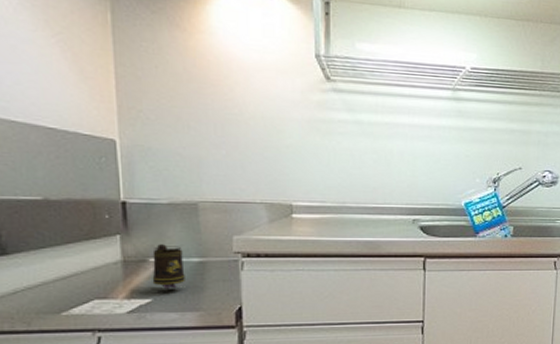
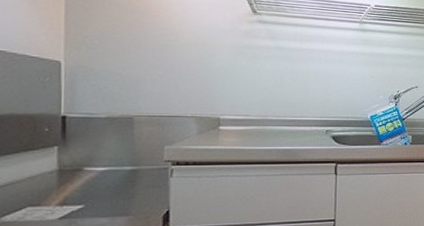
mug: present [152,244,185,289] -> none [85,154,117,196]

